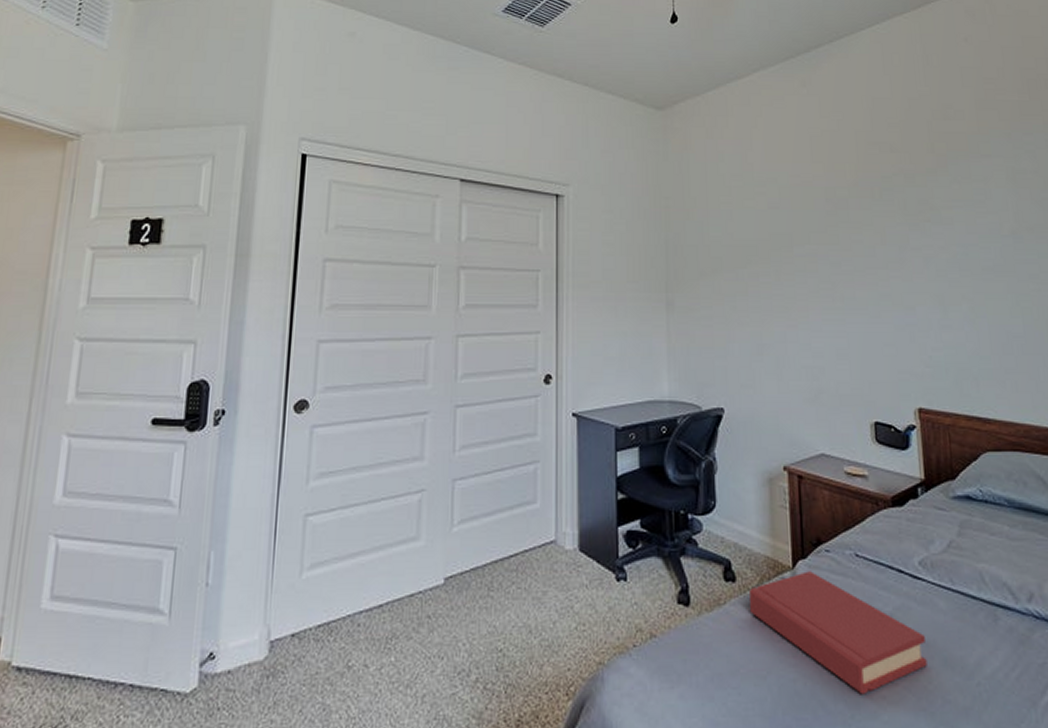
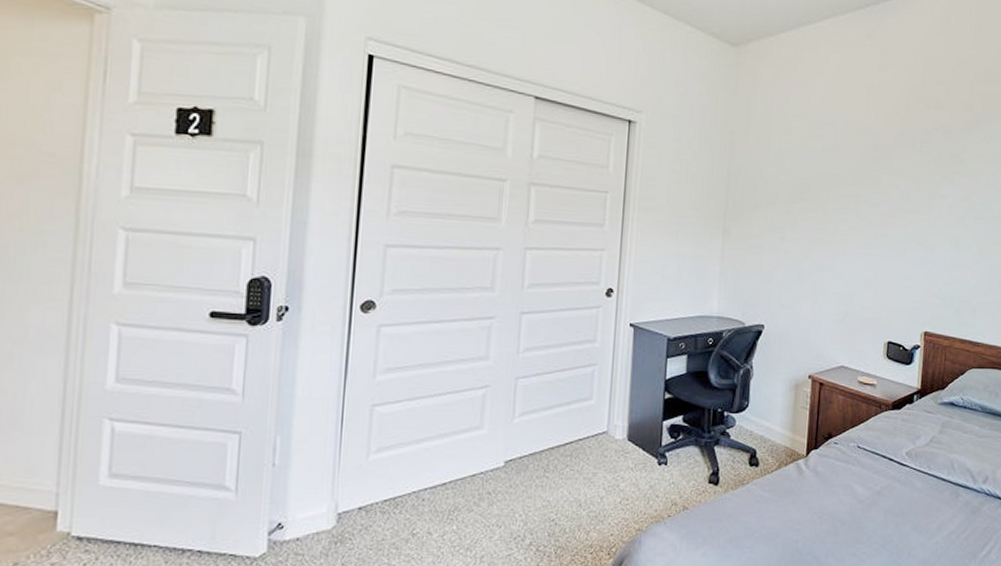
hardback book: present [750,571,927,695] -> none [768,459,902,551]

